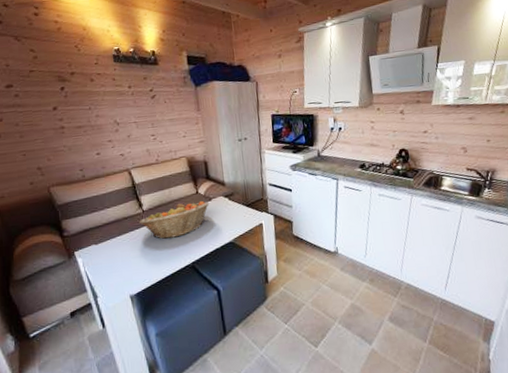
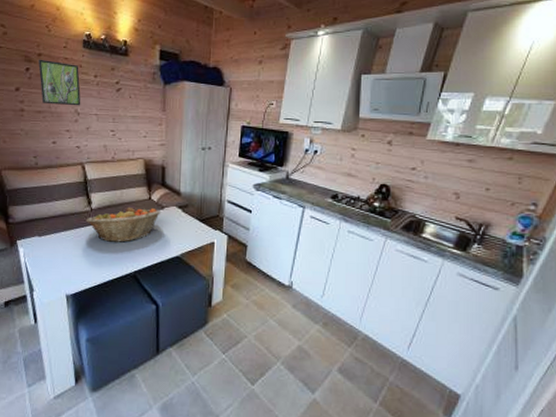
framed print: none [72,77,119,119] -> present [38,59,81,106]

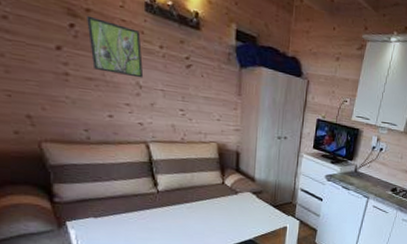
fruit basket: present [85,208,161,242] -> none [151,191,235,226]

